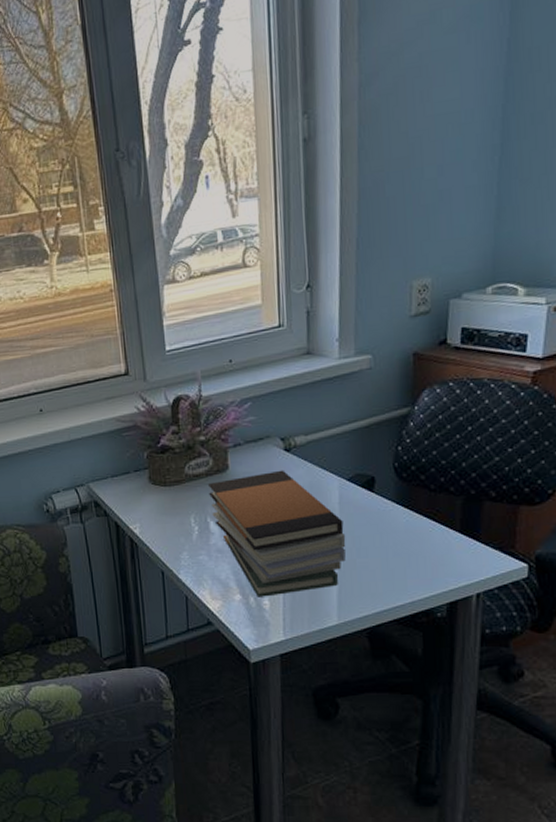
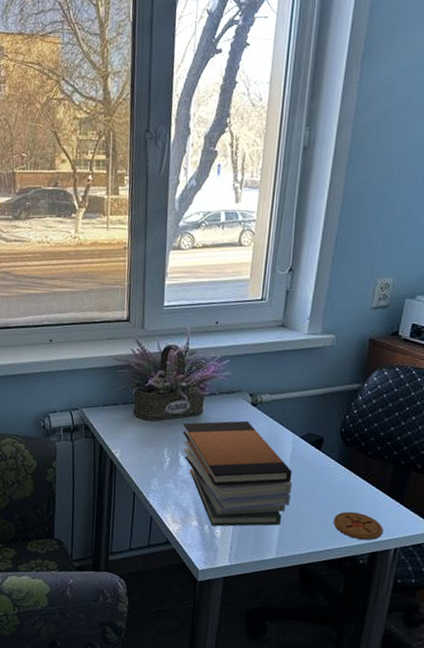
coaster: none [400,558,461,589] -> present [334,512,384,540]

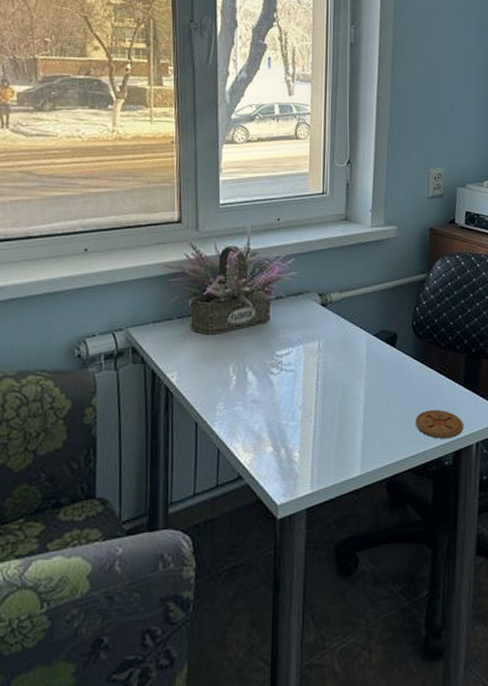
book stack: present [183,420,293,527] -> none [250,323,371,449]

